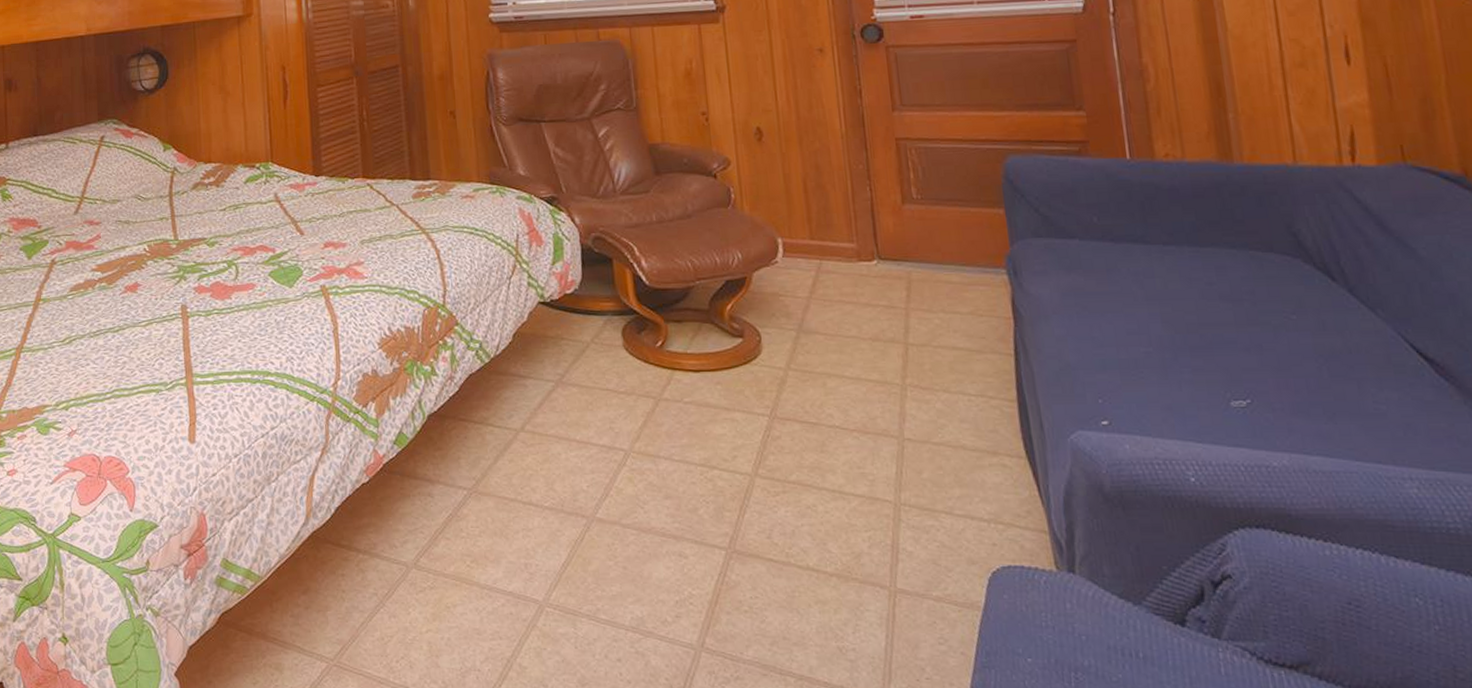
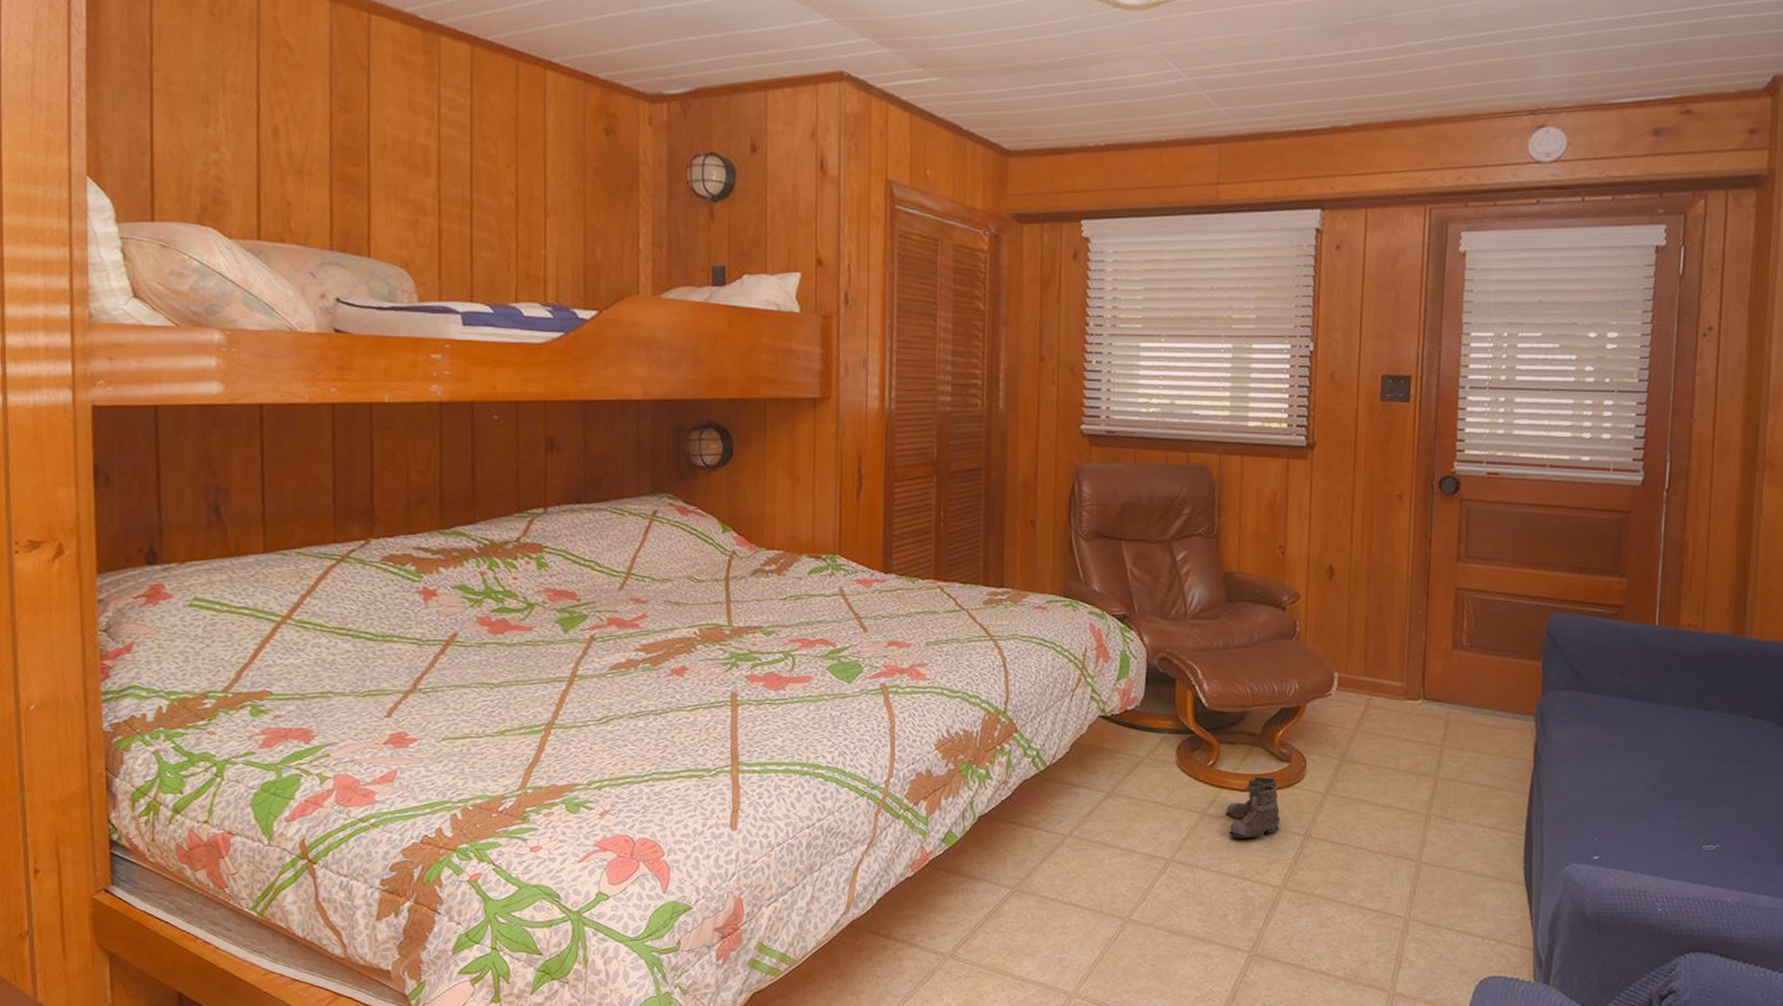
boots: none [682,354,741,424] -> present [1226,776,1280,841]

